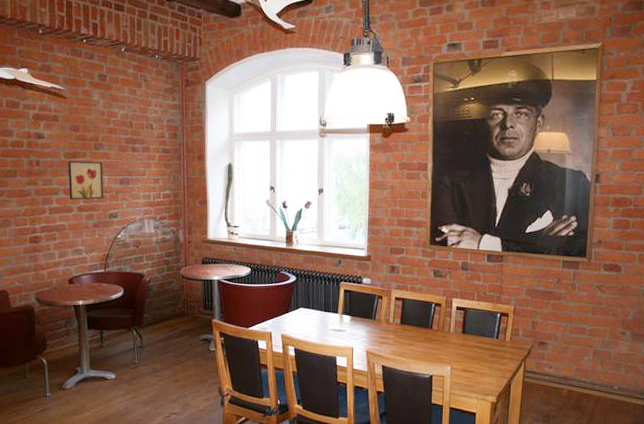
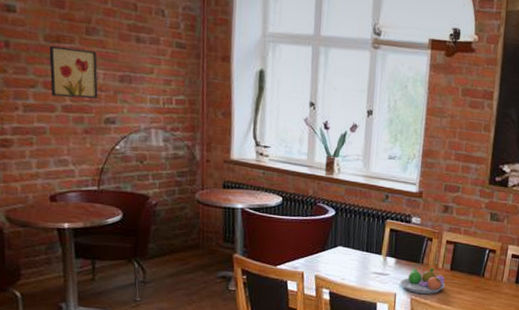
fruit bowl: none [356,323,397,348] -> present [400,267,445,295]

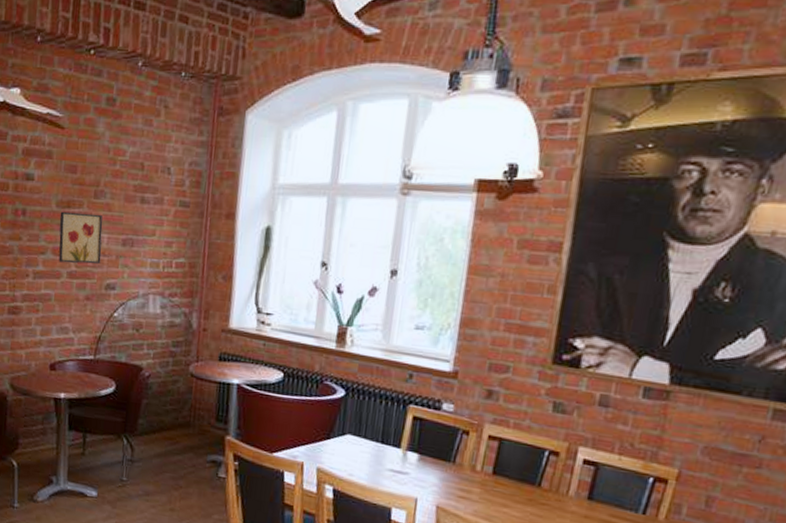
fruit bowl: present [400,267,445,295] -> none [423,467,485,504]

